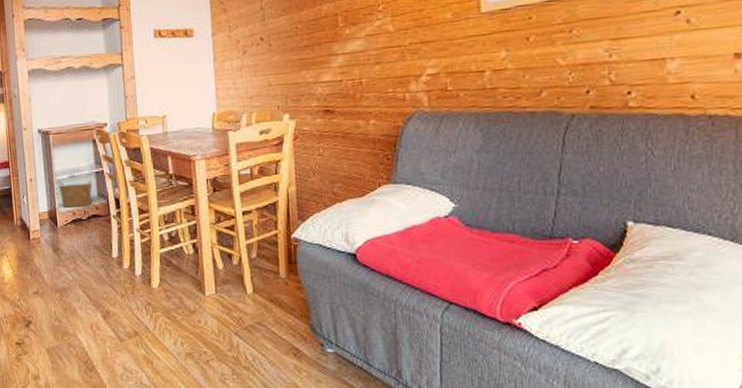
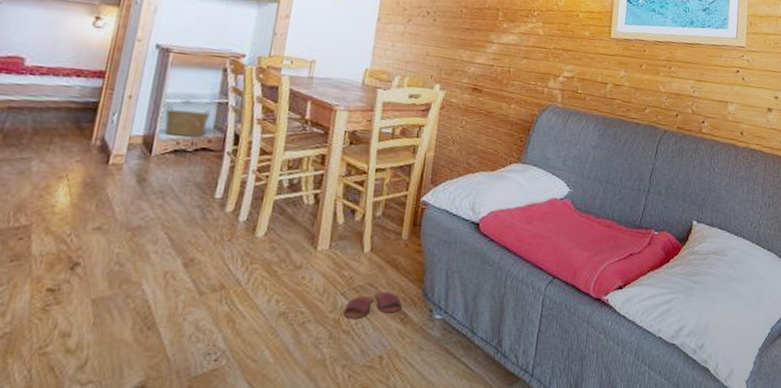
slippers: none [240,329,293,355] -> present [343,291,402,318]

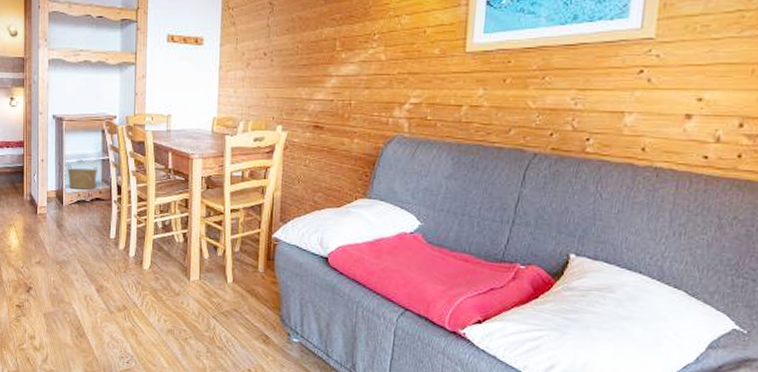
slippers: present [343,291,402,318] -> none [216,316,263,338]

